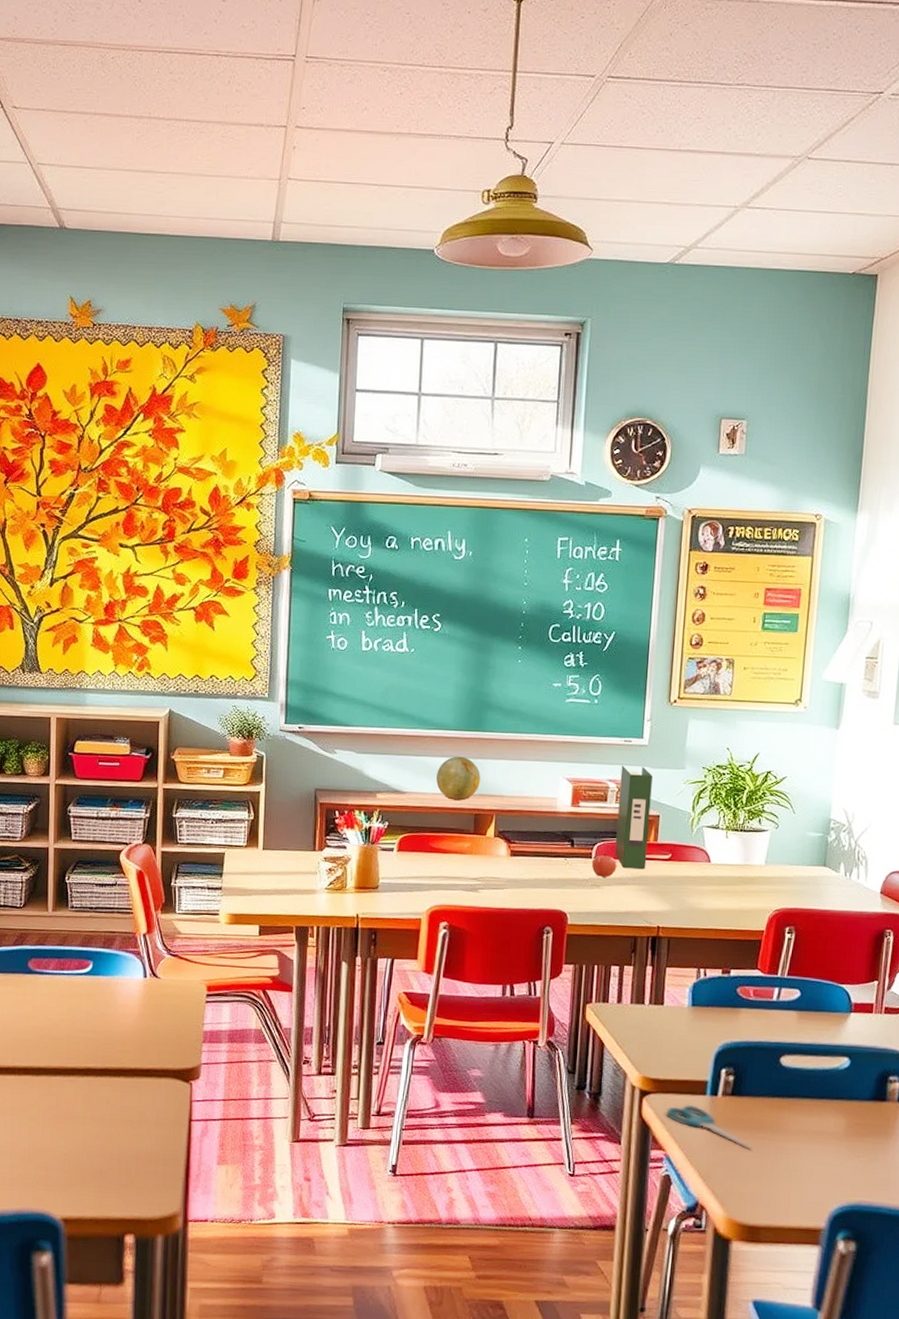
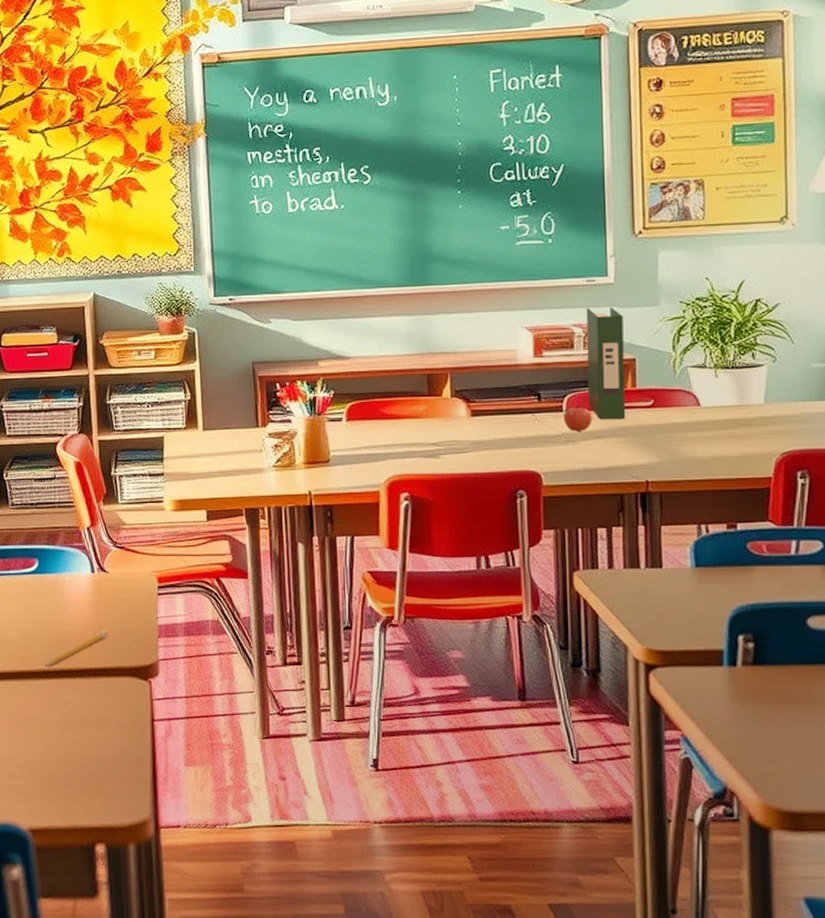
pencil: none [90,1034,155,1065] -> present [44,631,108,667]
globe: present [436,756,480,801] -> none [381,314,430,361]
scissors: present [666,1104,752,1150] -> none [677,677,785,726]

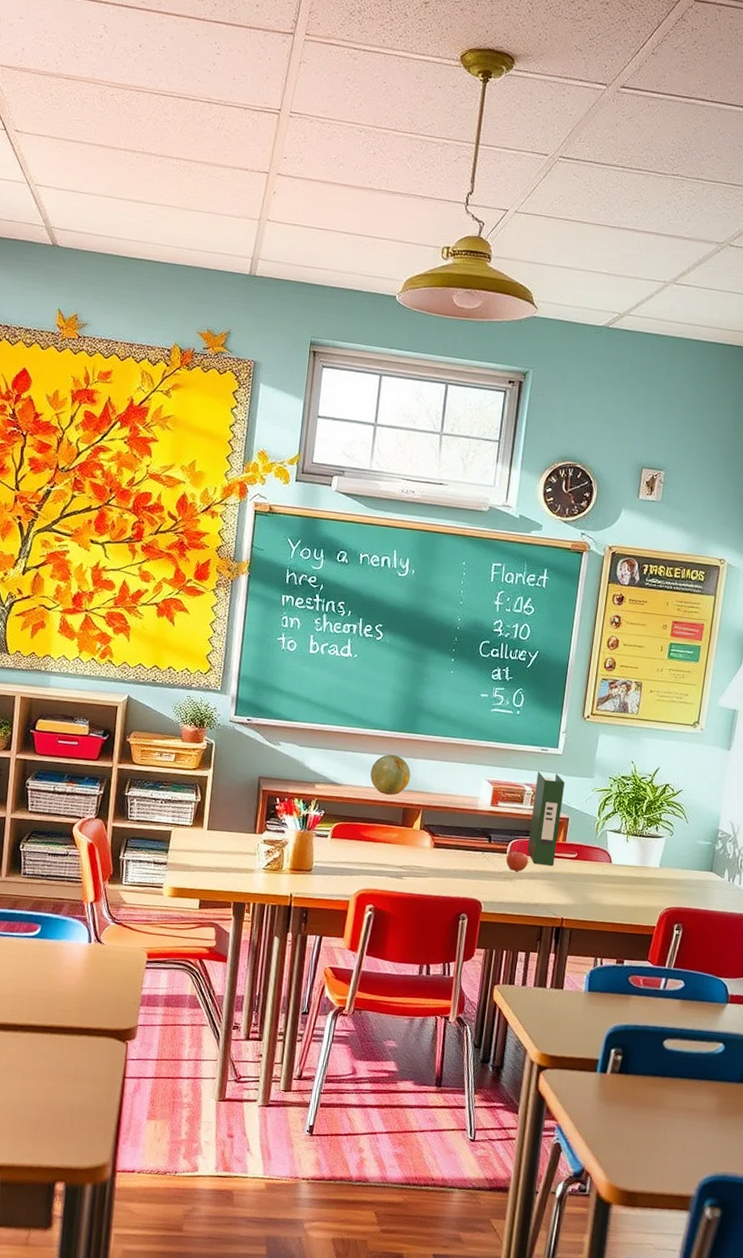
pencil: present [44,631,108,667] -> none [32,995,96,1022]
globe: none [381,314,430,361] -> present [370,754,411,795]

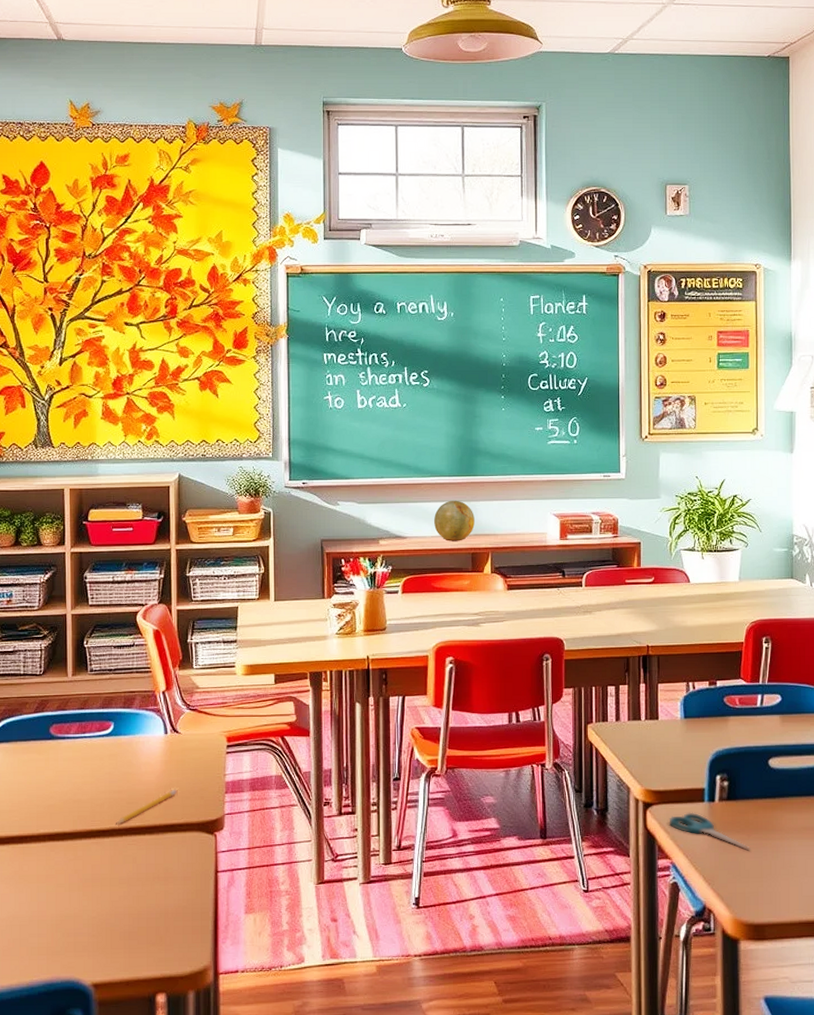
pencil: none [32,995,96,1022] -> present [115,789,178,825]
apple: present [506,848,529,872] -> none [582,580,606,603]
binder: present [527,771,565,866] -> none [602,498,632,593]
scissors: none [559,1079,635,1123] -> present [669,812,751,851]

